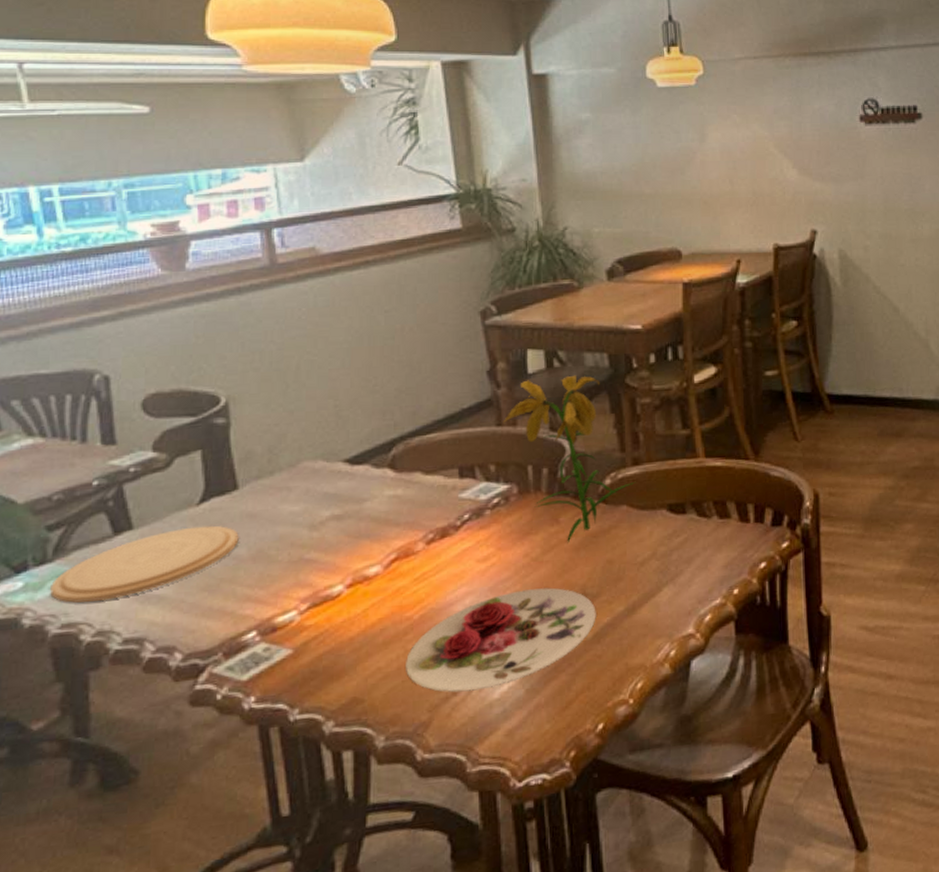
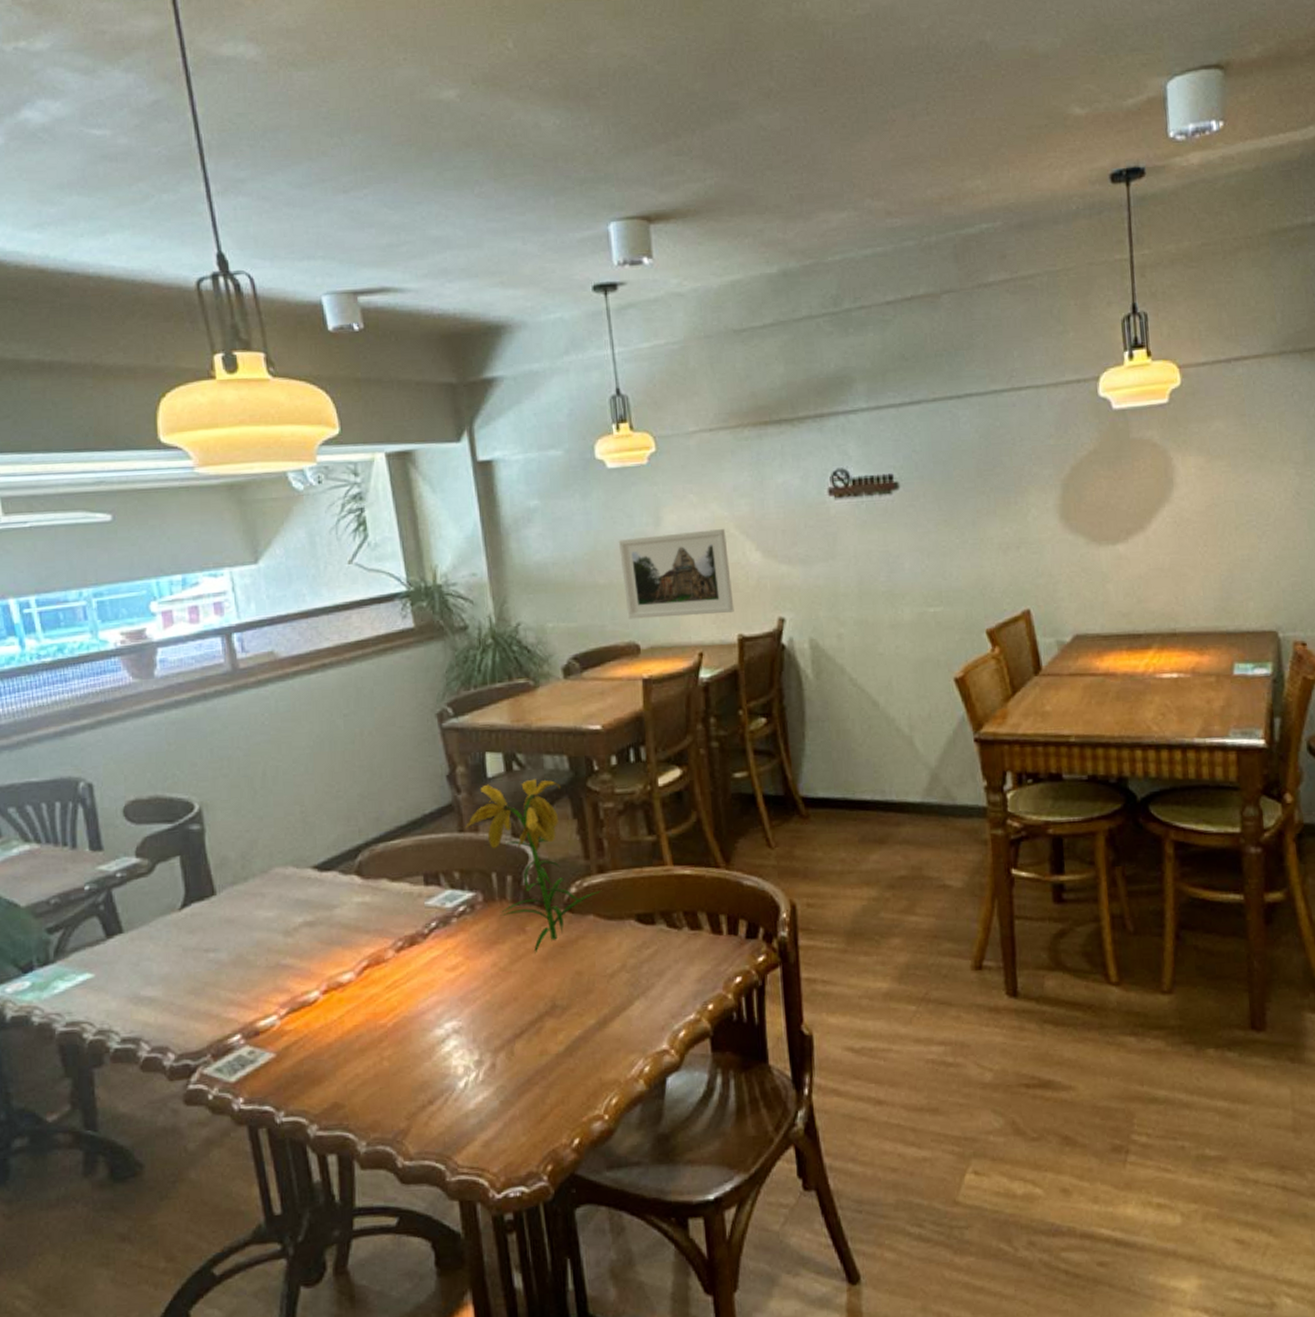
plate: present [50,525,239,603] -> none [54,930,219,1003]
plate: present [405,587,596,693] -> none [381,998,567,1102]
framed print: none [665,148,771,227] -> present [618,529,734,619]

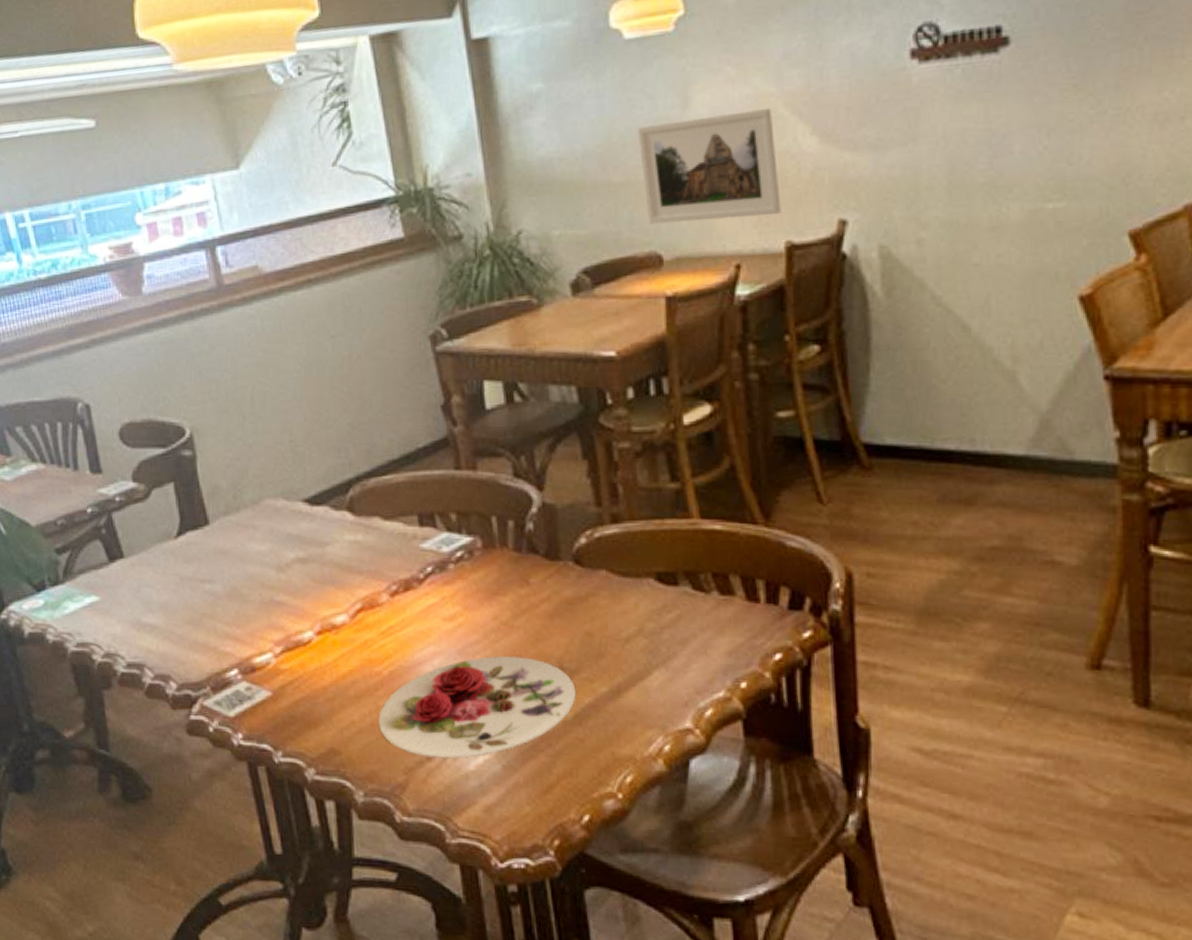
plate: none [381,998,567,1102] -> present [377,656,576,759]
flower: present [466,778,602,953] -> none [463,412,616,609]

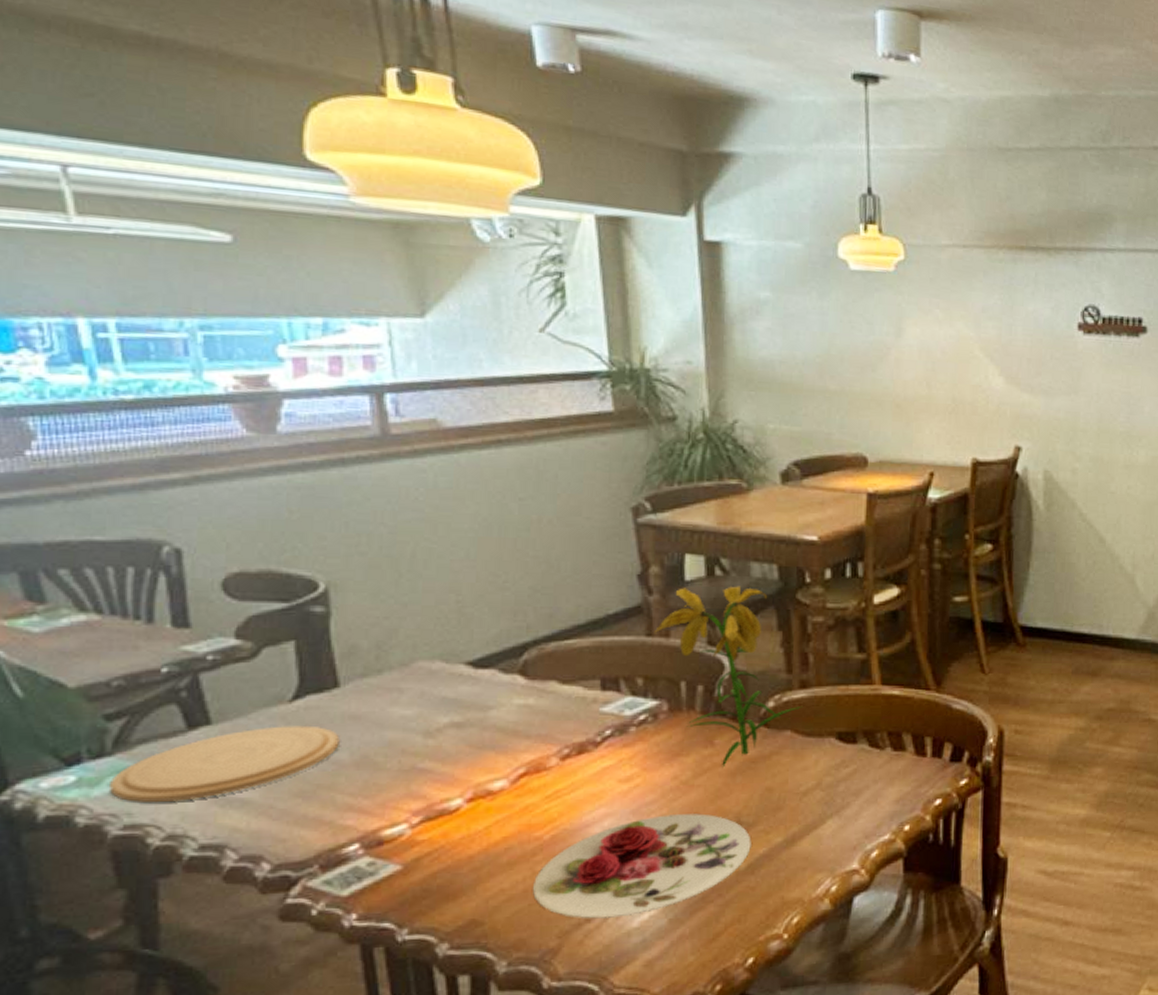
plate: none [65,559,214,624] -> present [110,725,340,802]
flower: none [463,412,616,609] -> present [655,586,803,768]
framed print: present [637,109,781,225] -> none [854,346,971,436]

